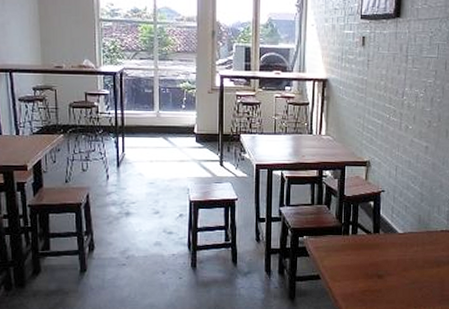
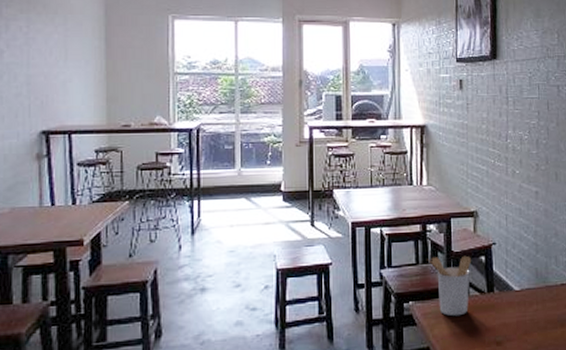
utensil holder: none [321,199,361,251] -> present [427,255,471,317]

